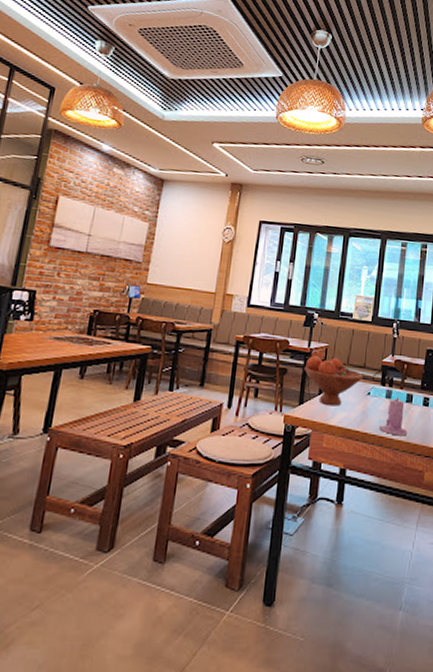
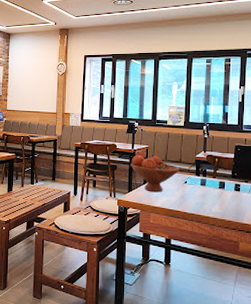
candle: present [378,396,408,436] -> none [196,184,222,215]

